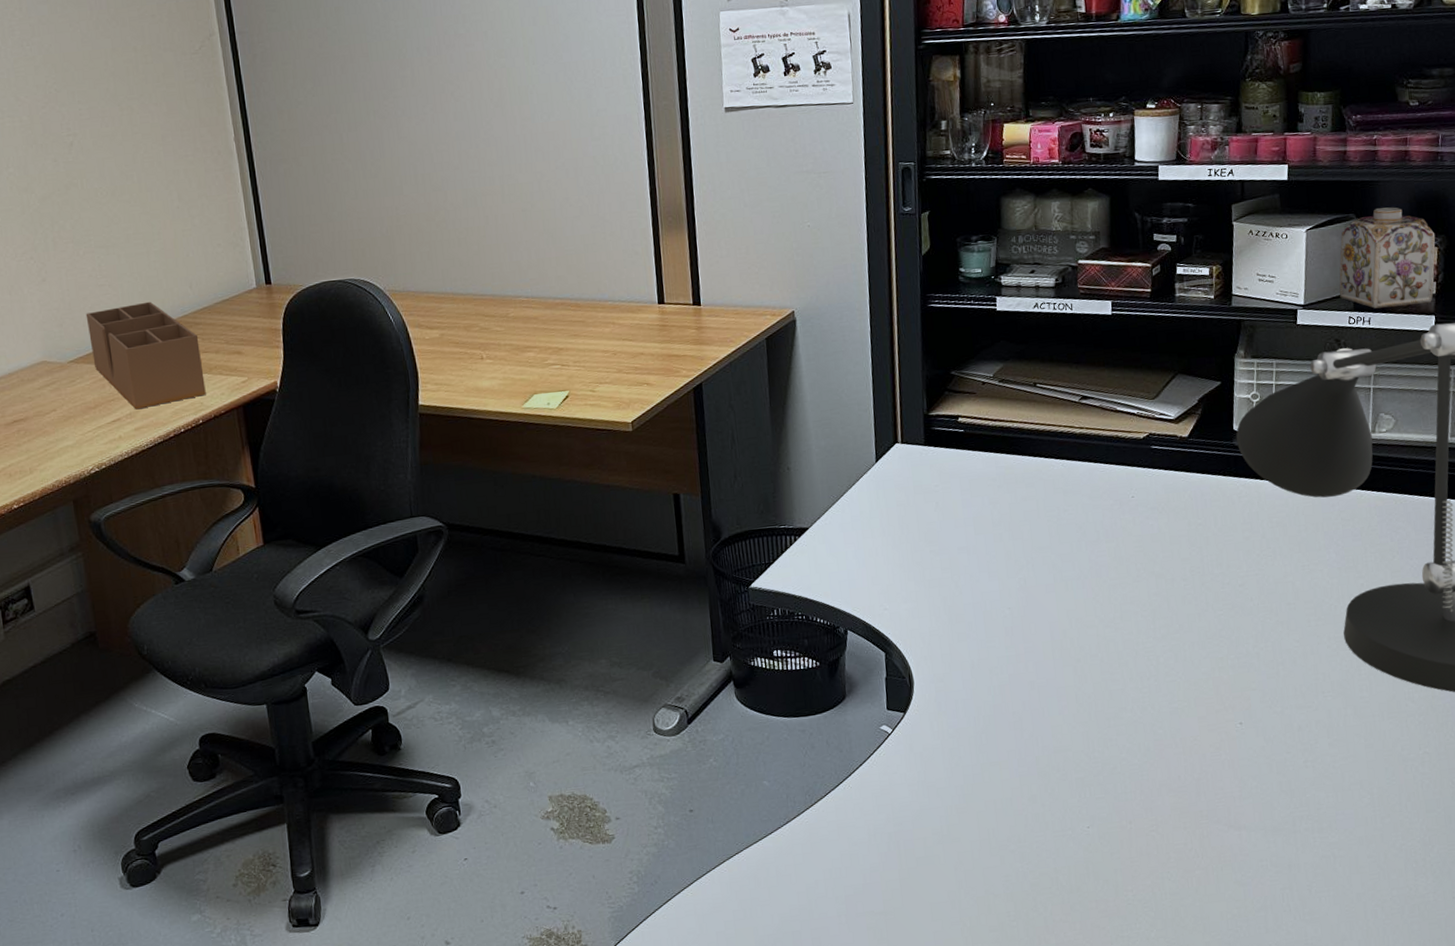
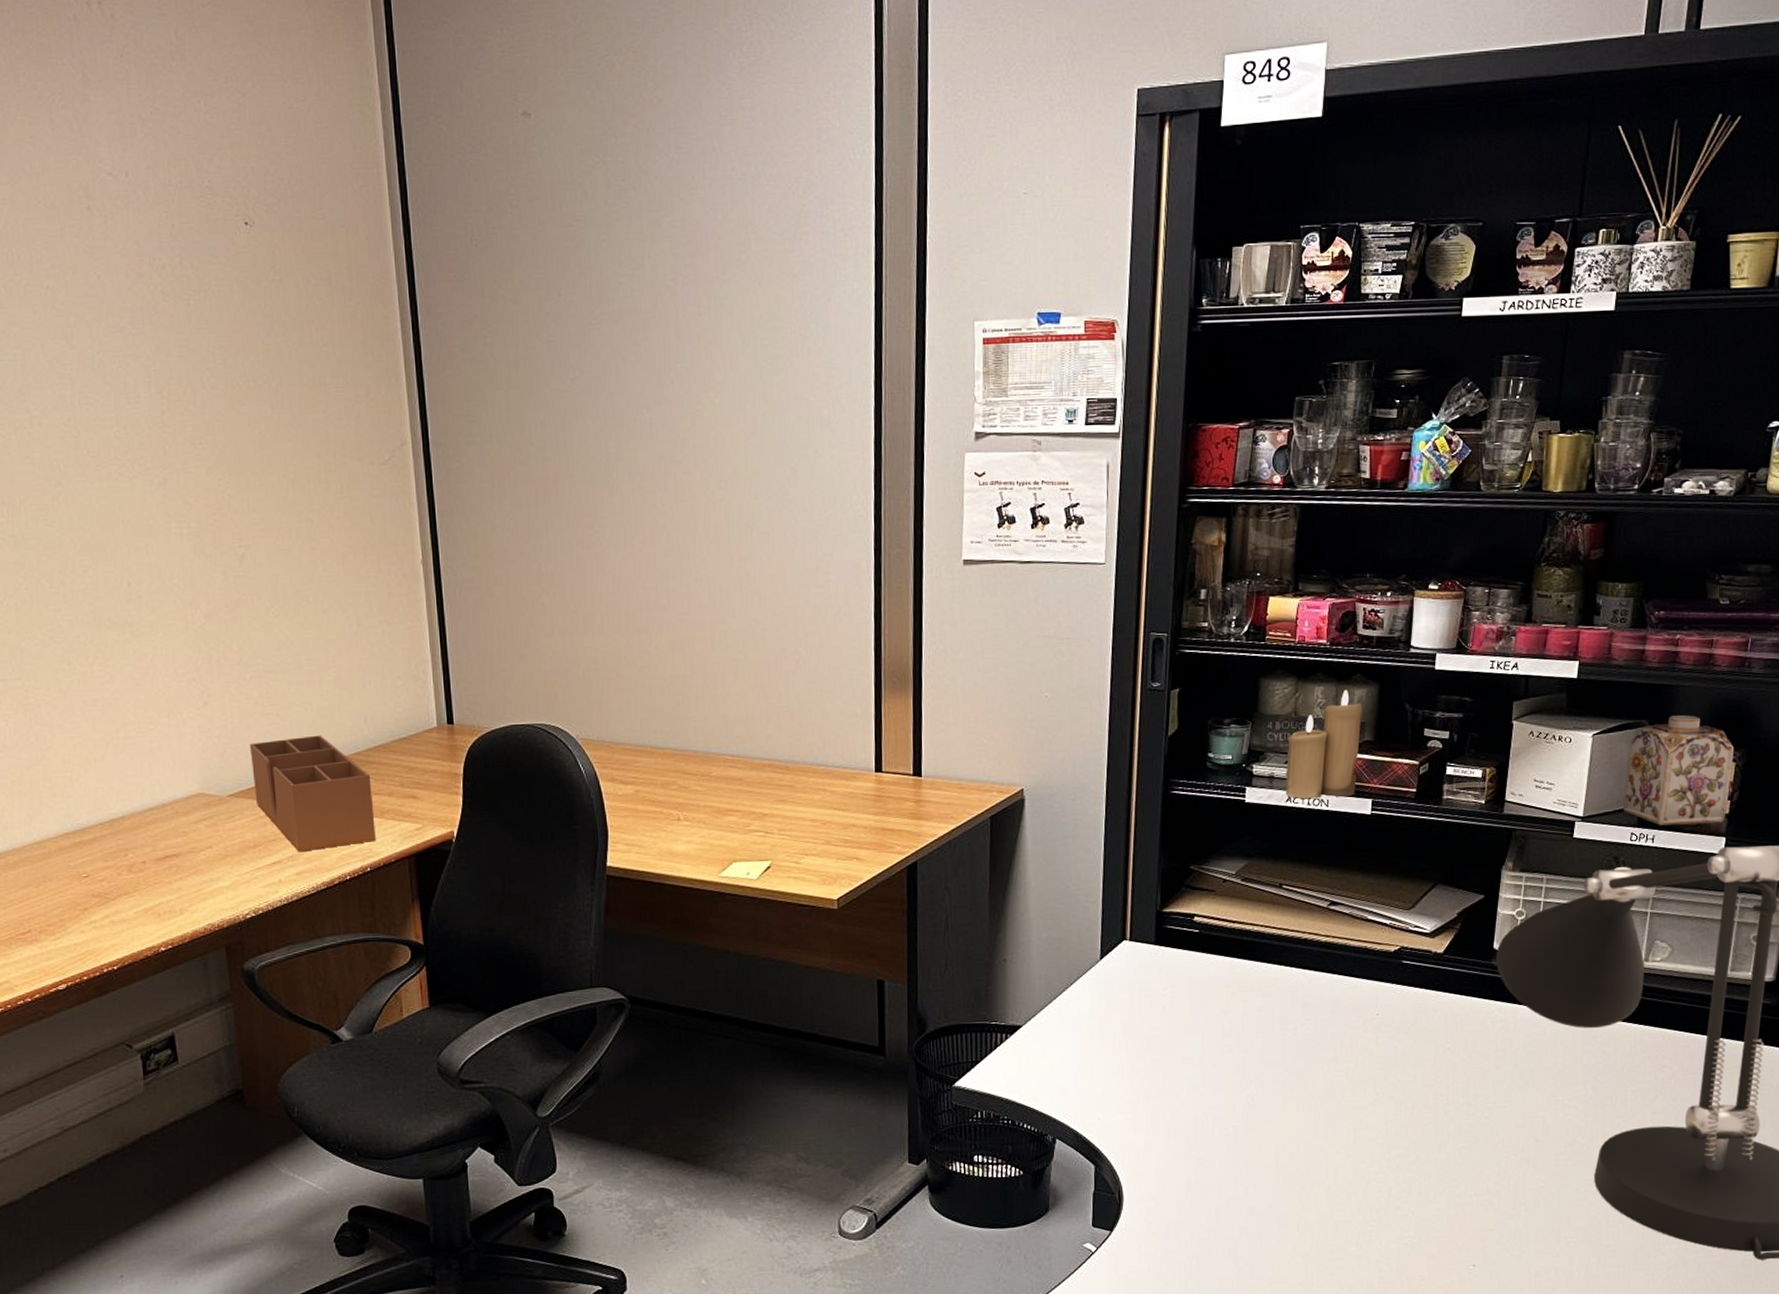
candle: none [1030,203,1097,305] -> present [1285,689,1363,799]

